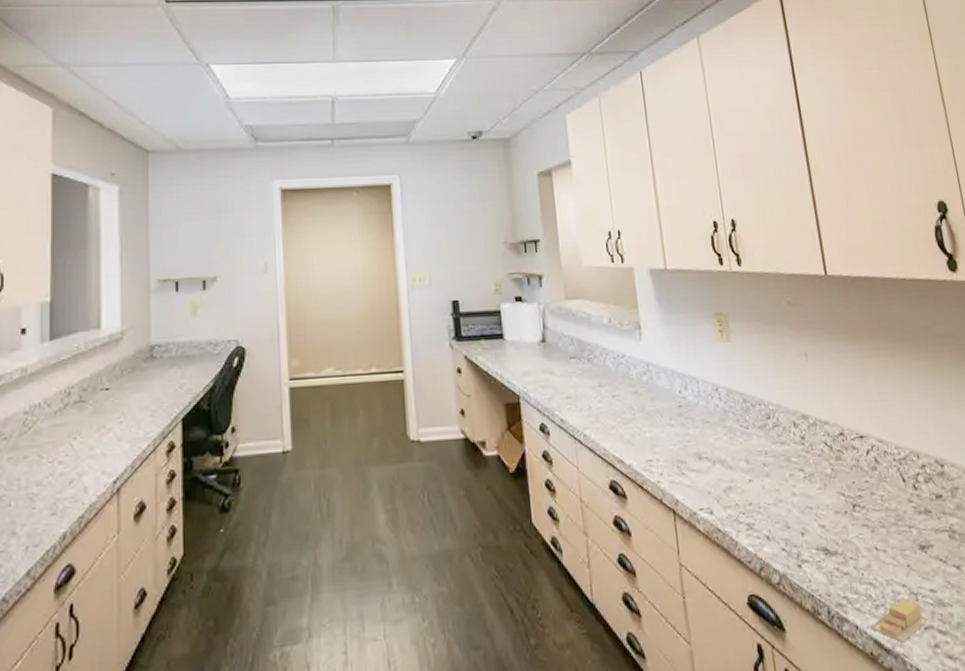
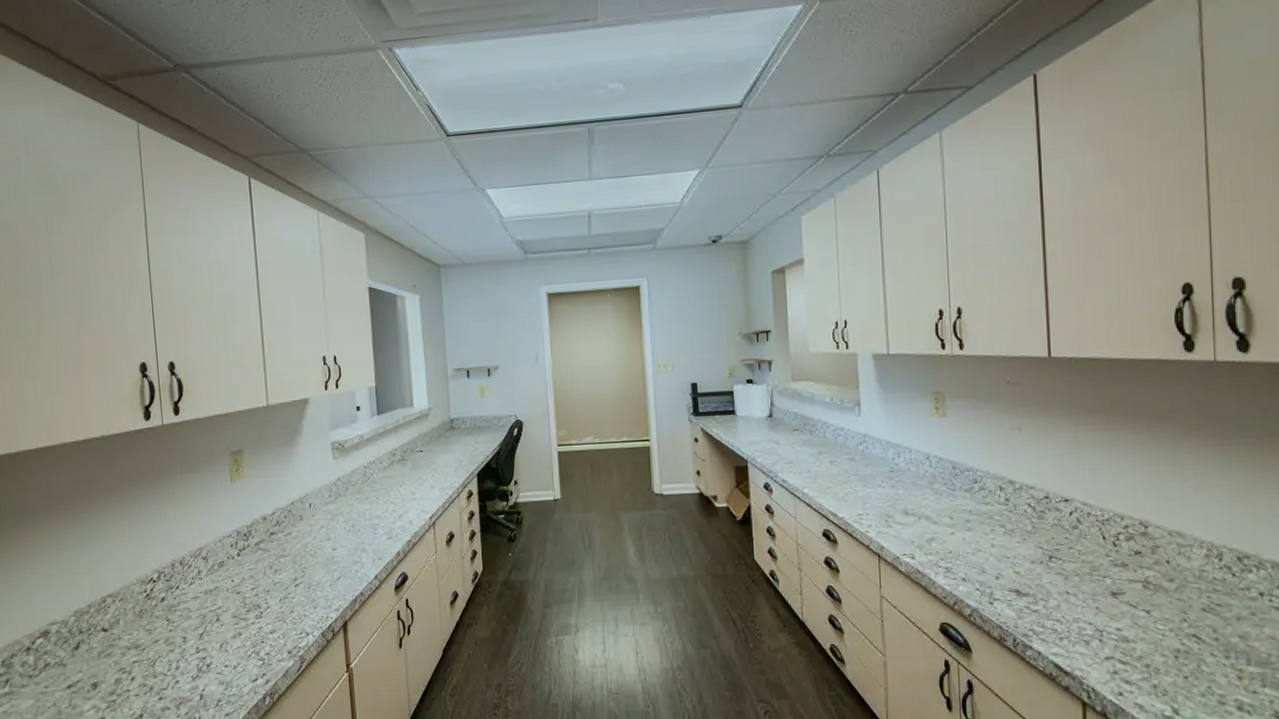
sticky notes: present [871,598,929,643] -> none [1053,634,1111,668]

